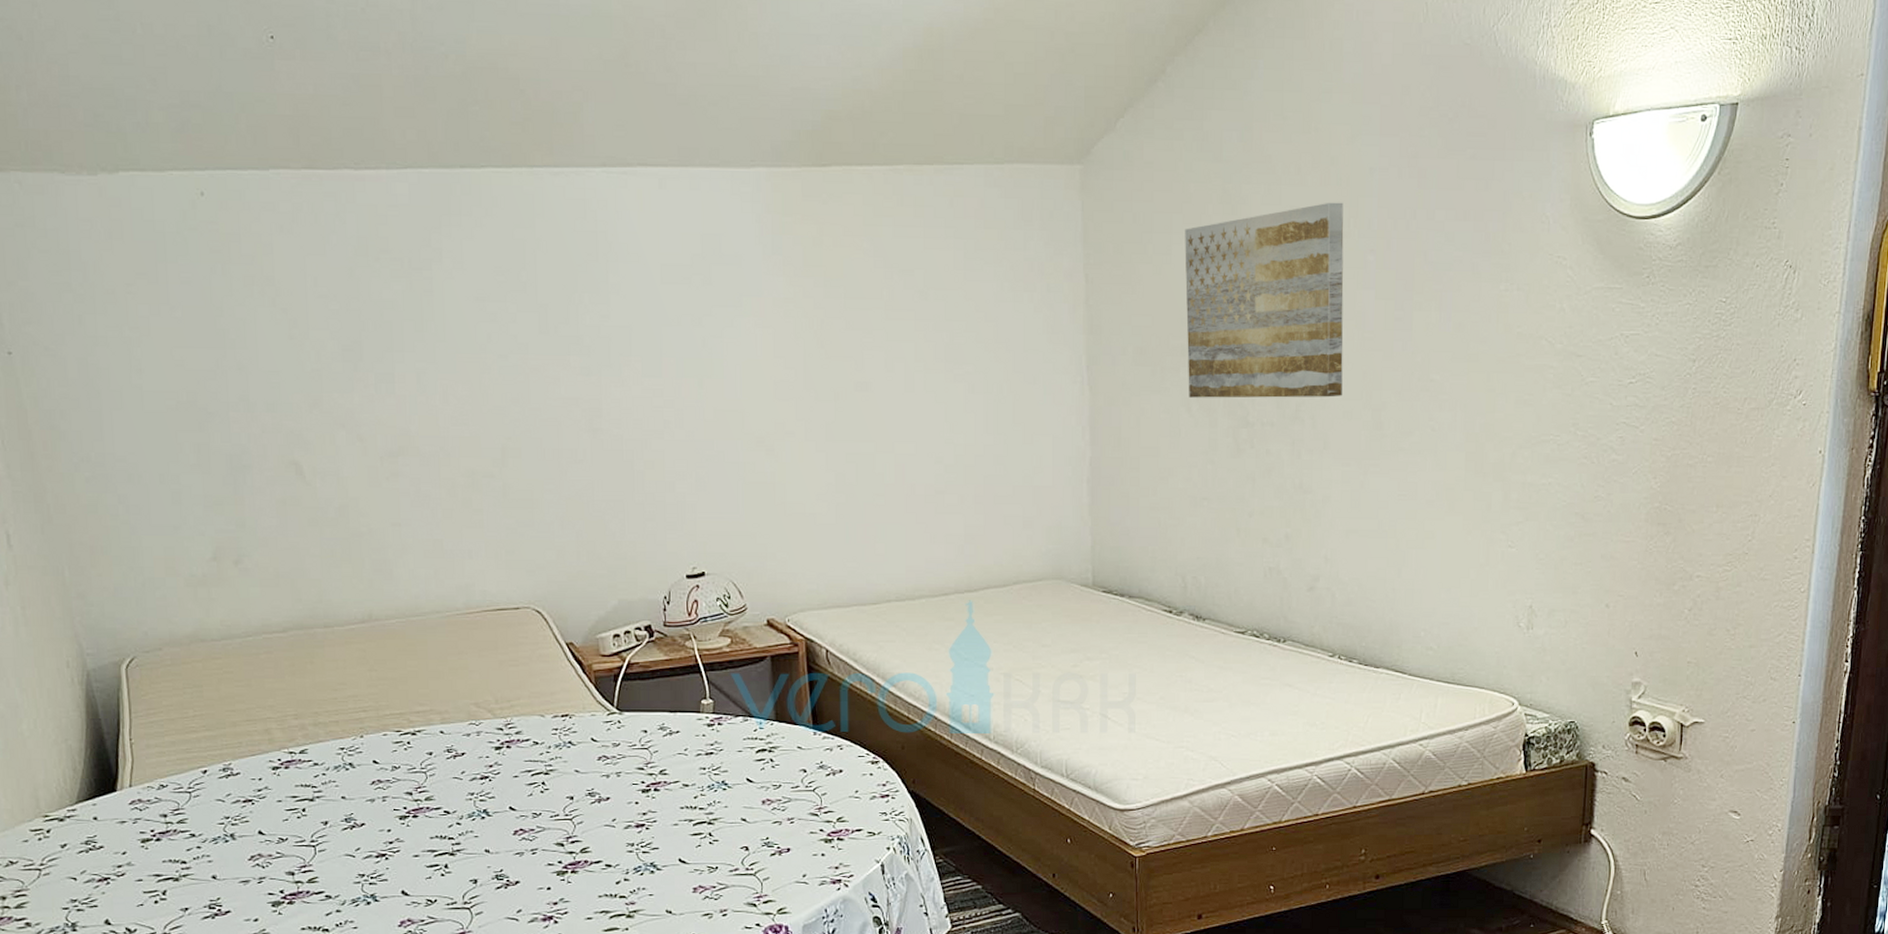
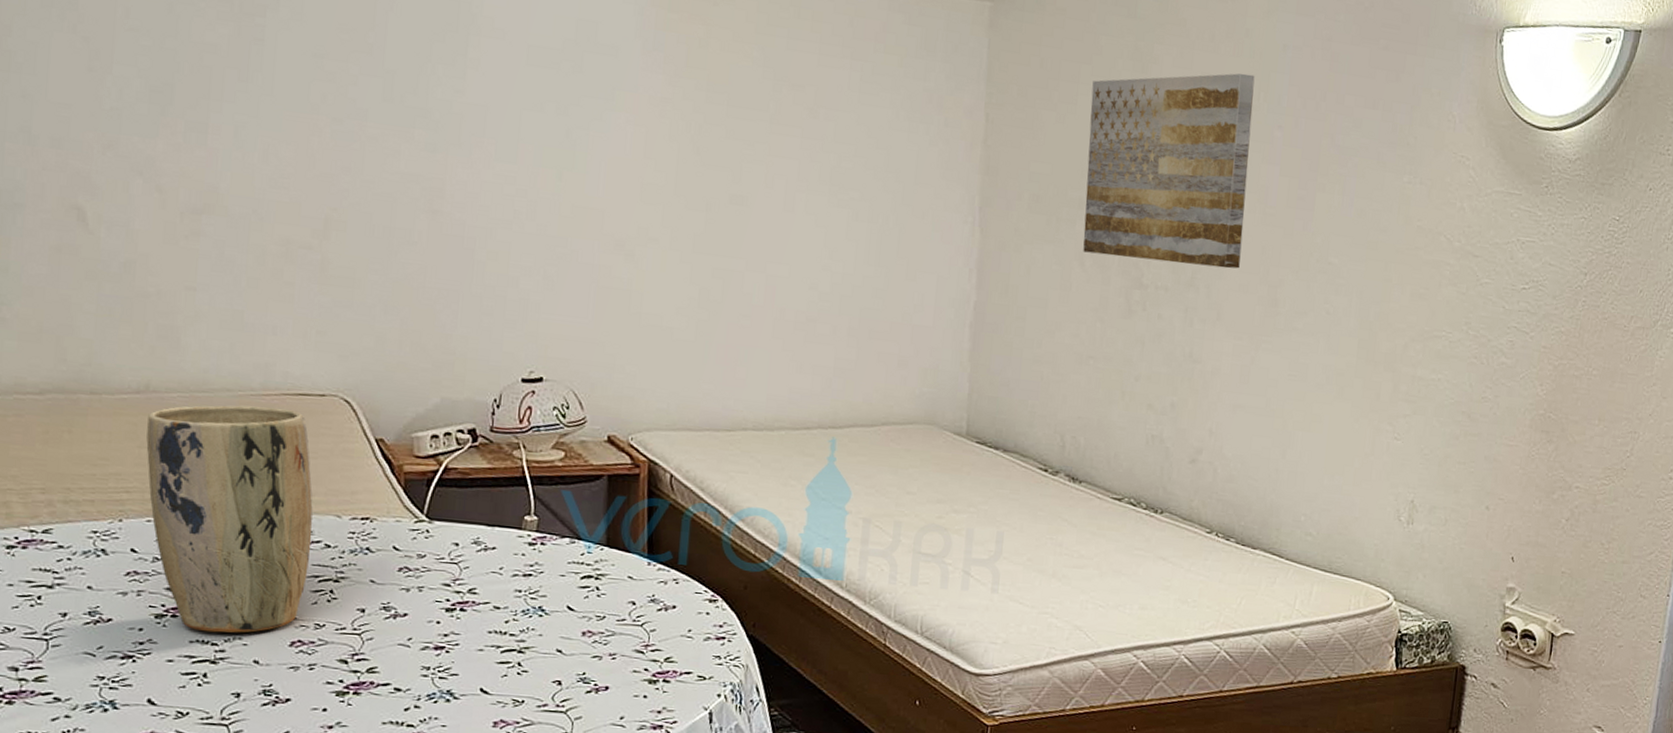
plant pot: none [374,623,522,828] -> present [146,405,313,633]

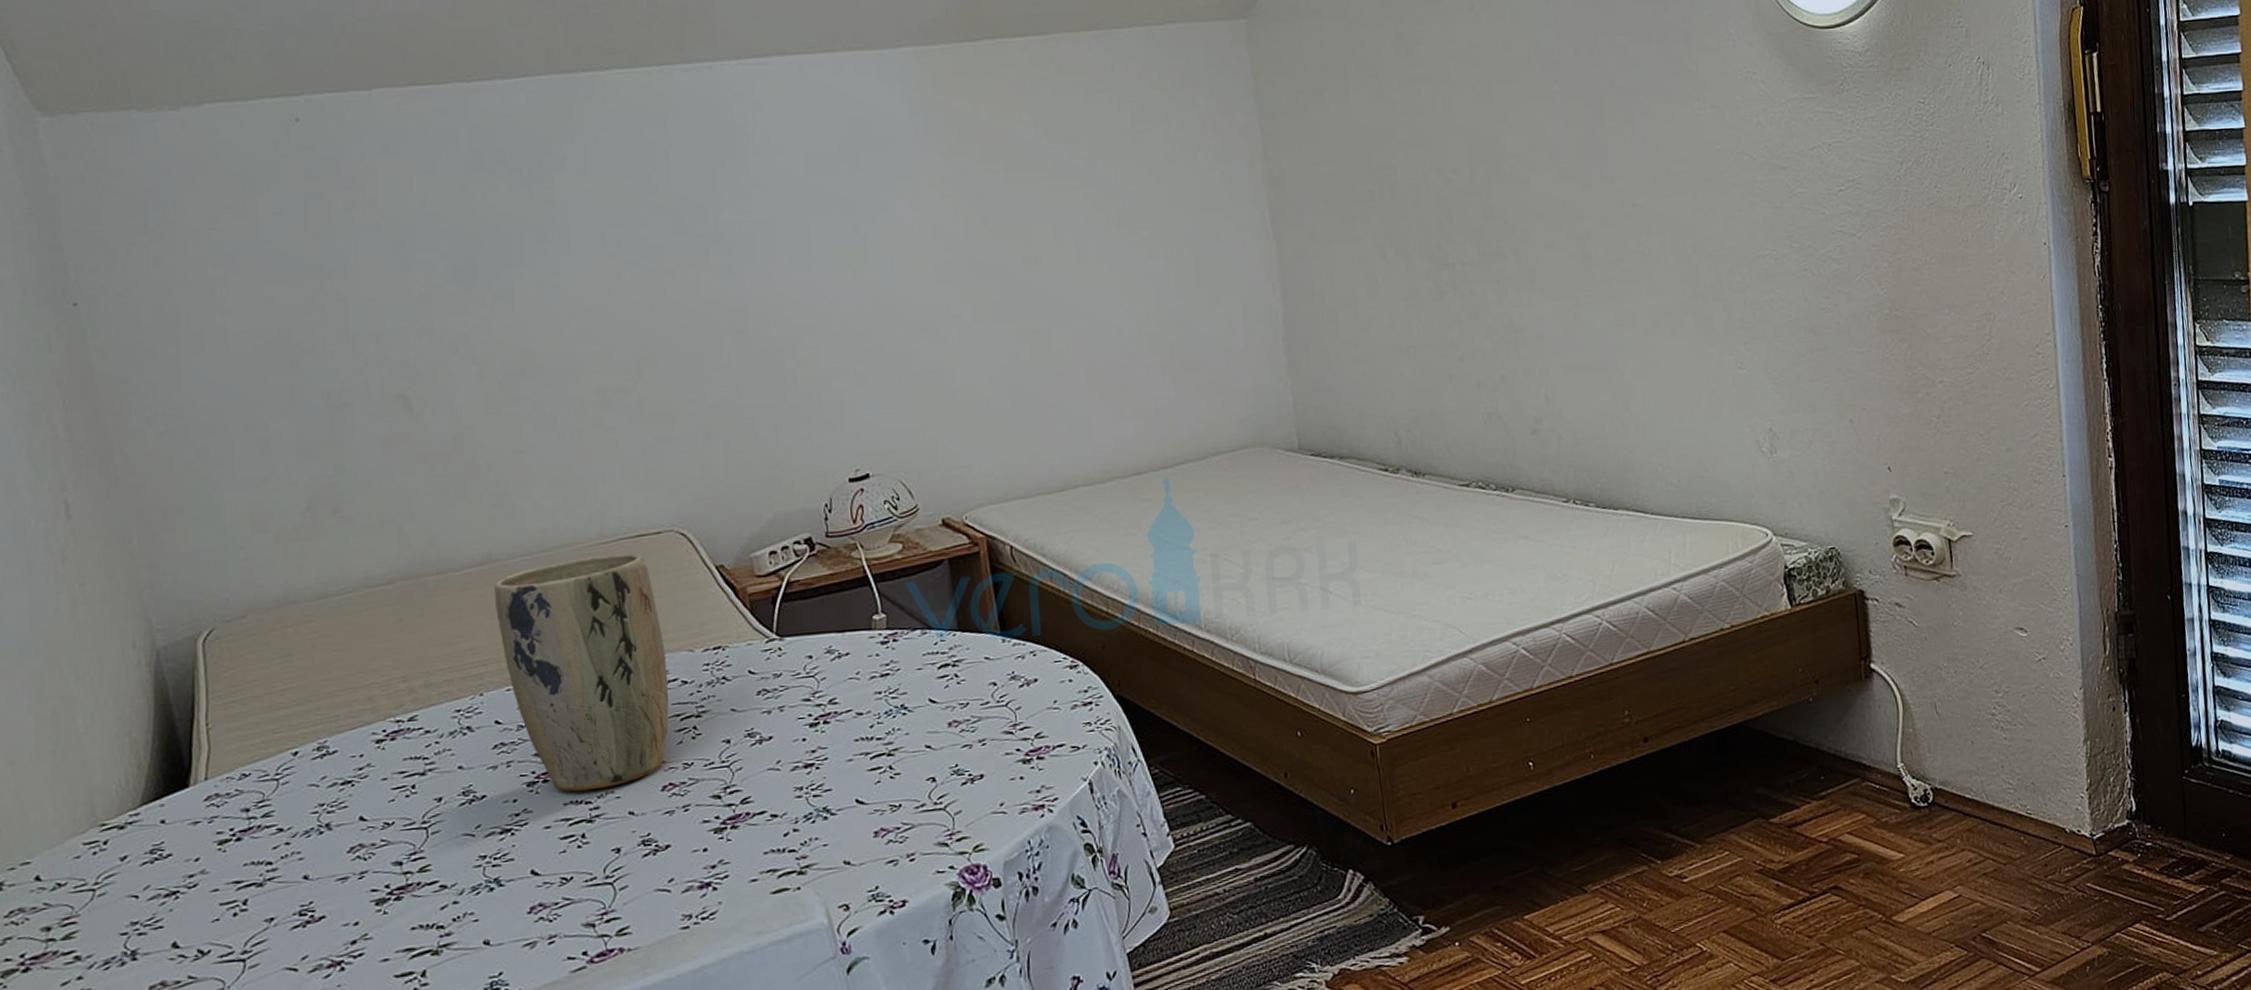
wall art: present [1083,73,1255,269] -> none [1360,35,1544,244]

